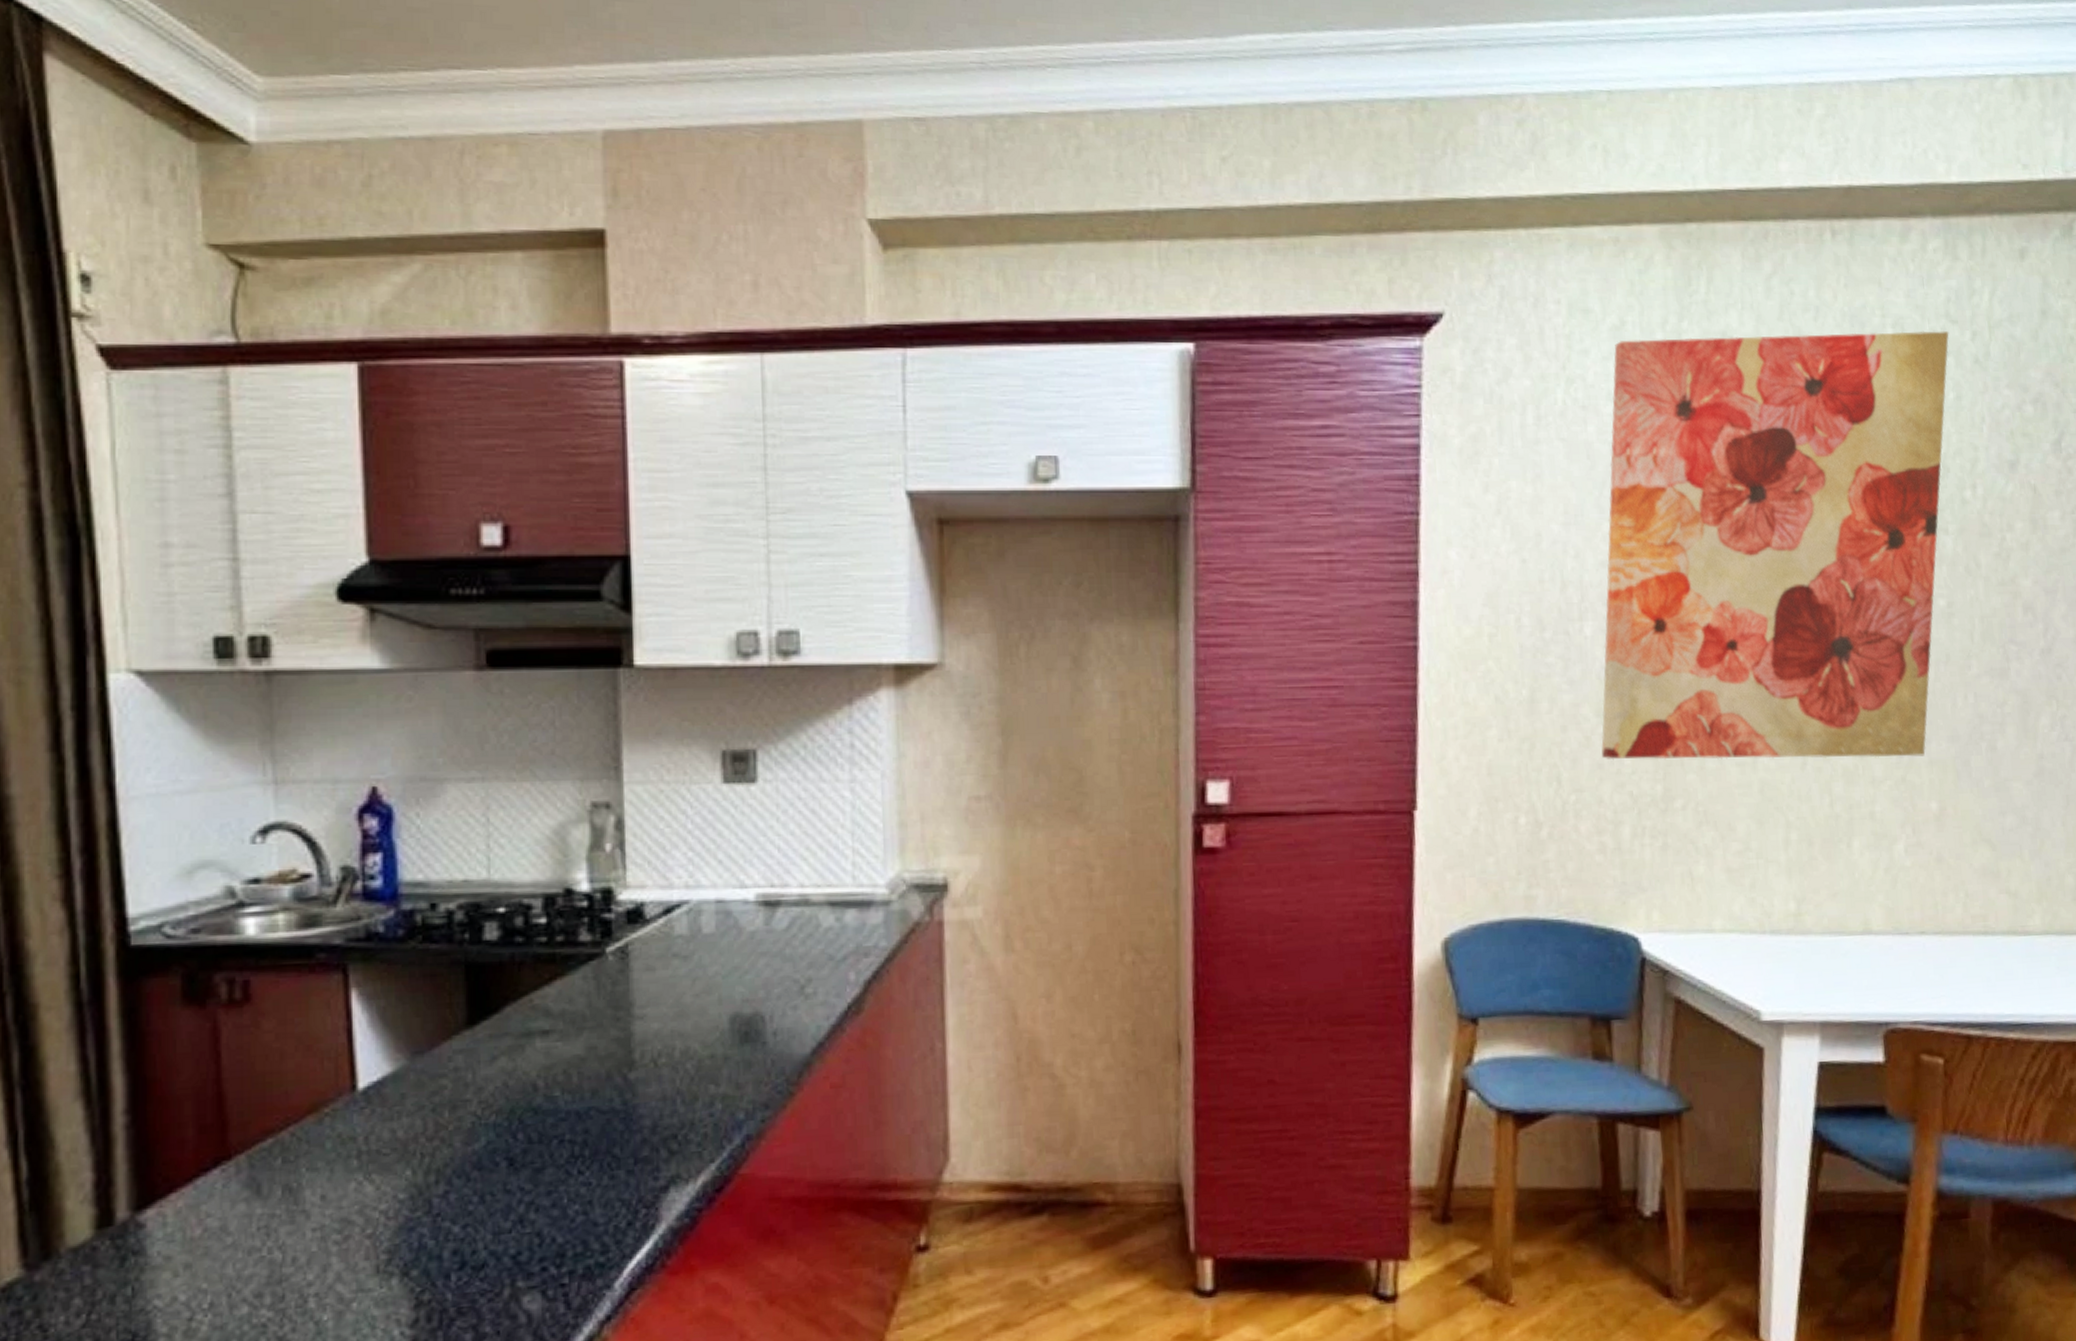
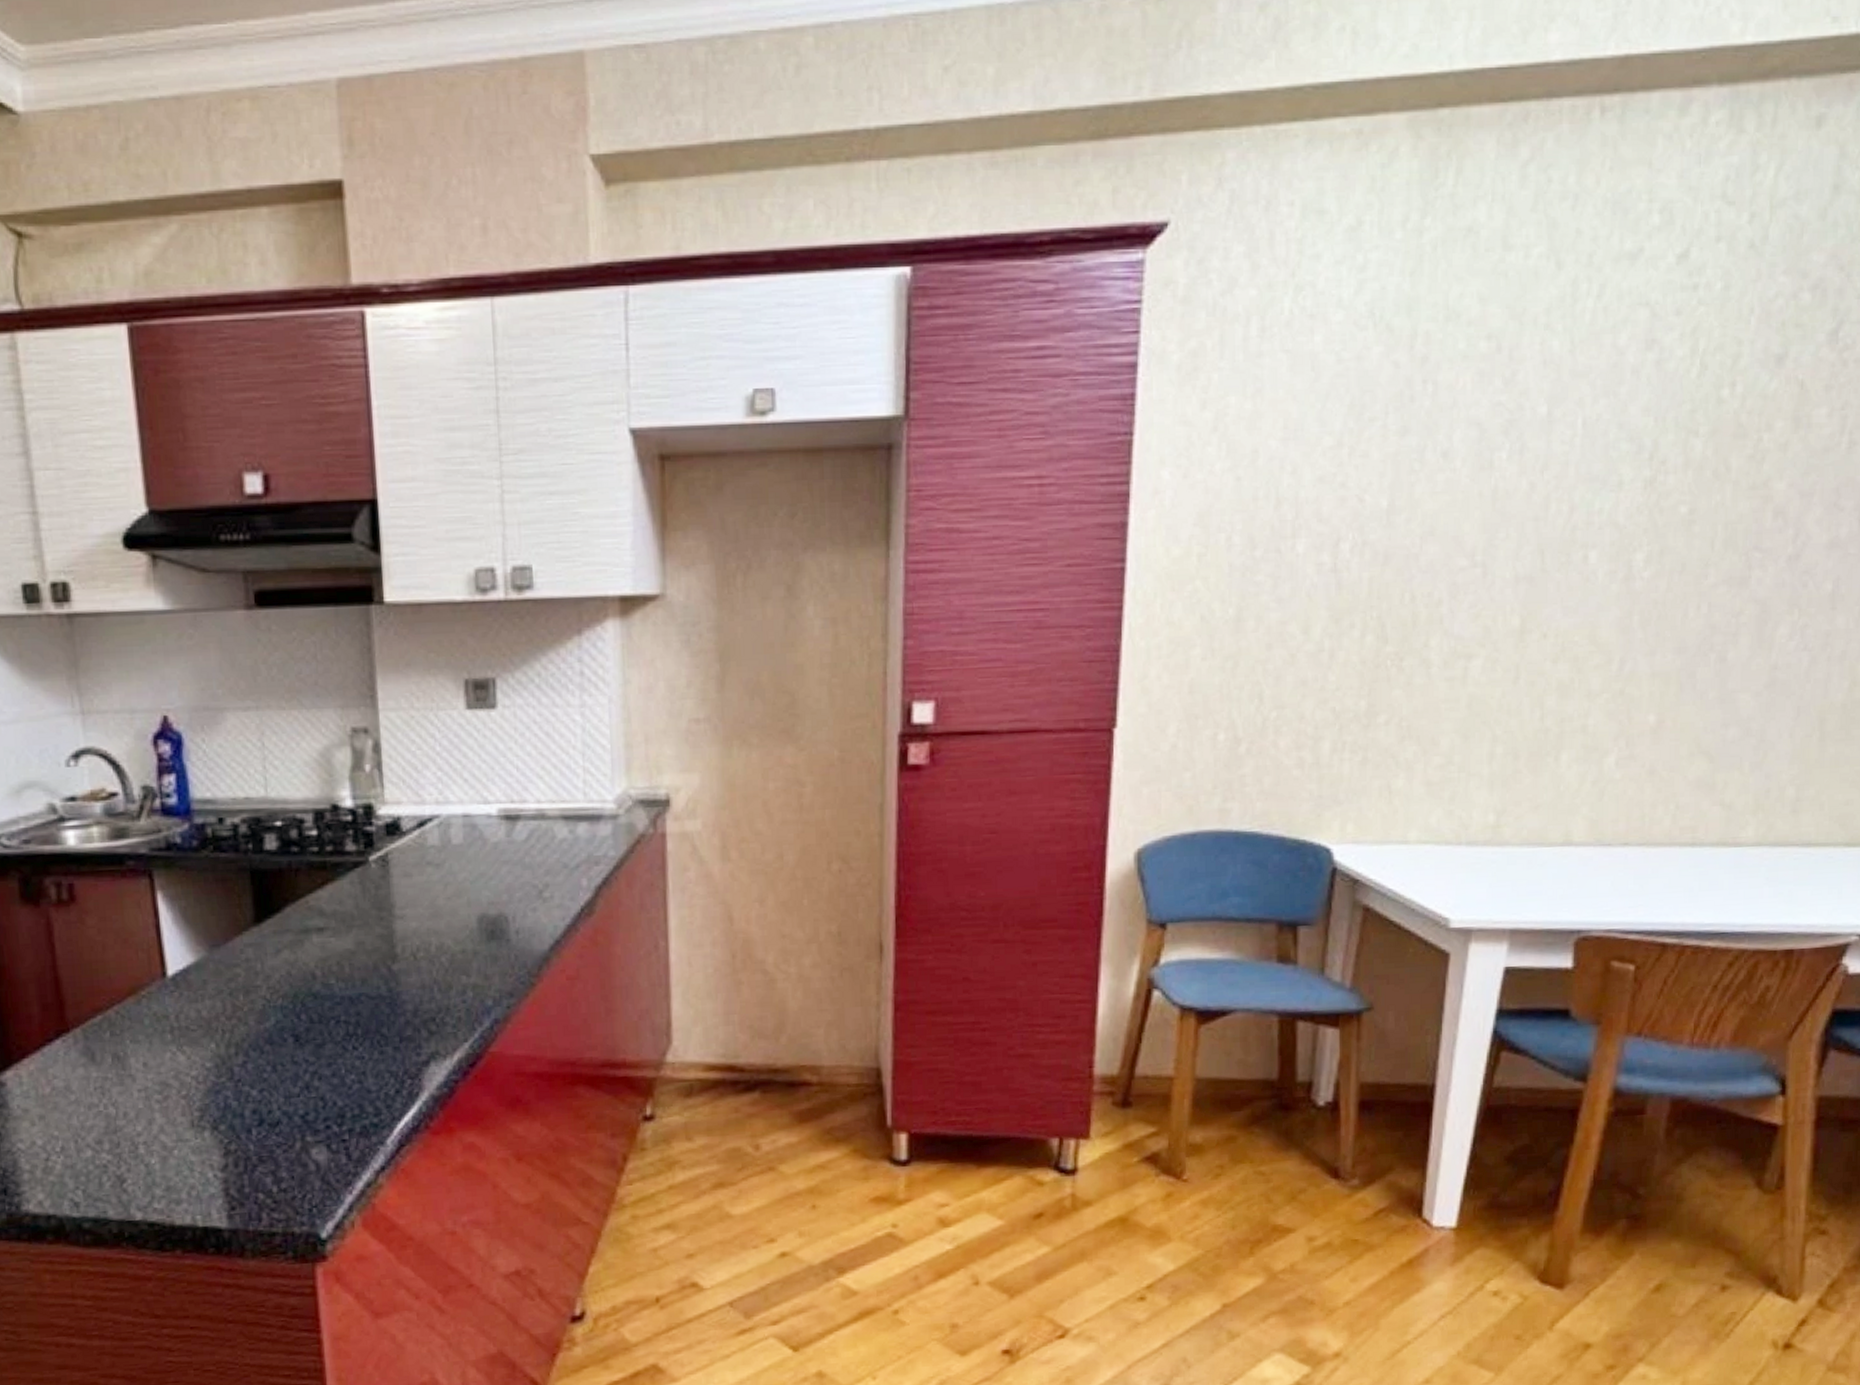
wall art: present [1601,331,1949,760] -> none [1305,214,1724,677]

